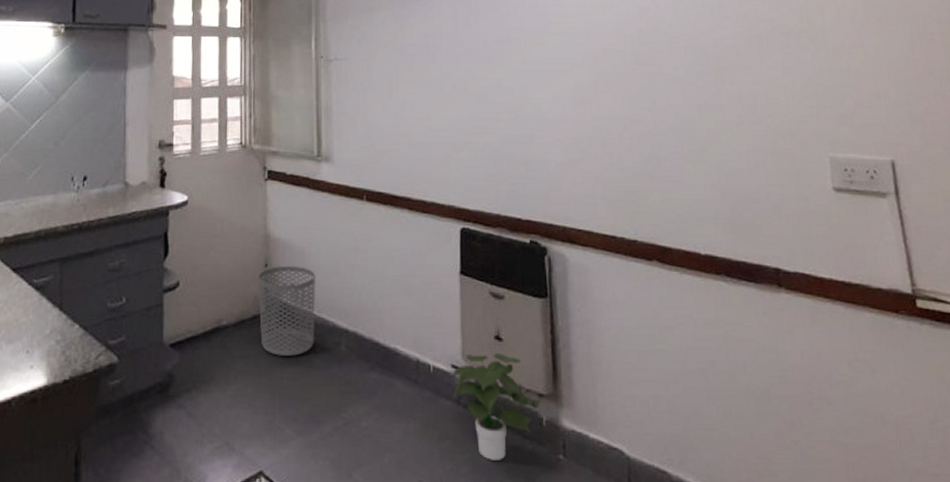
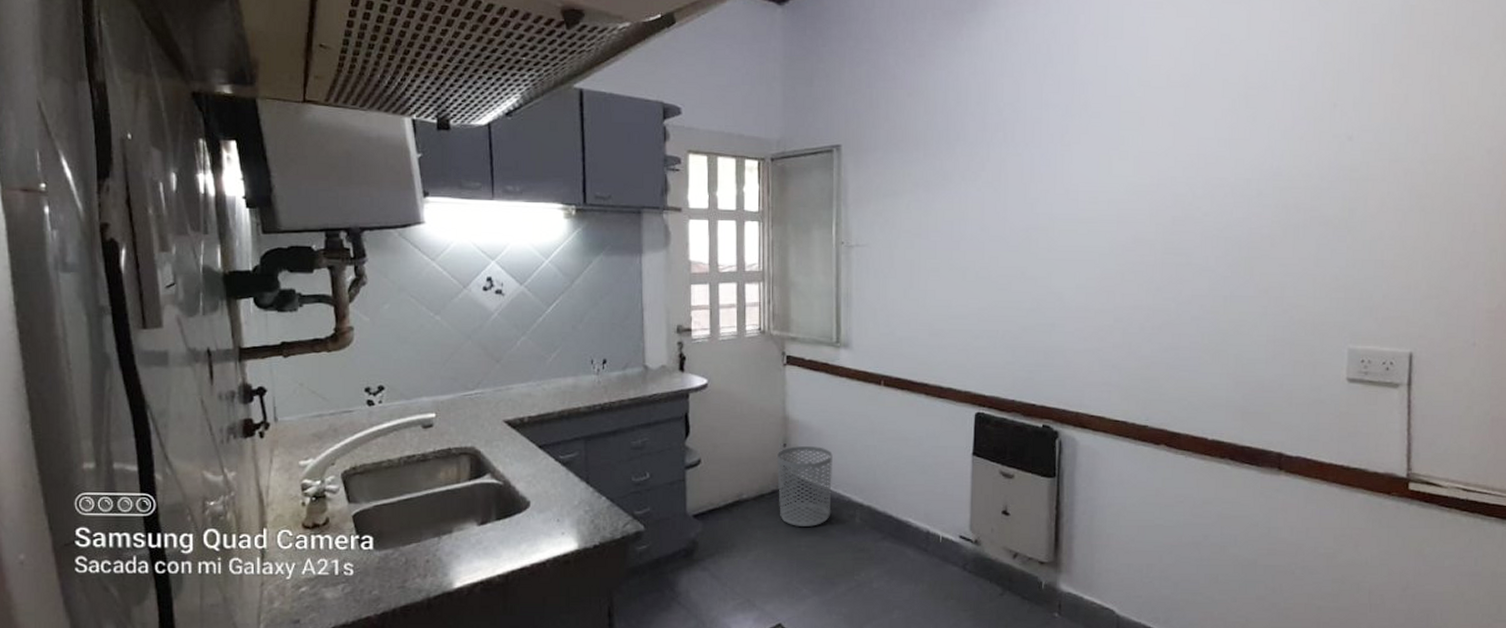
potted plant: present [452,353,542,460] -> none [959,526,1043,617]

